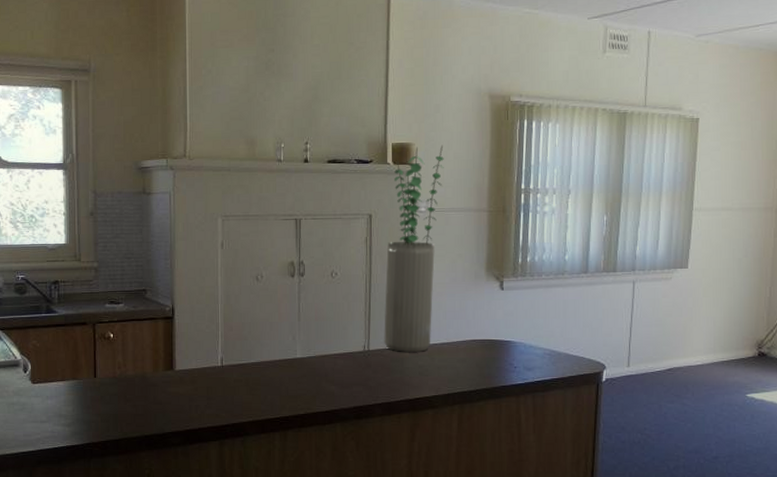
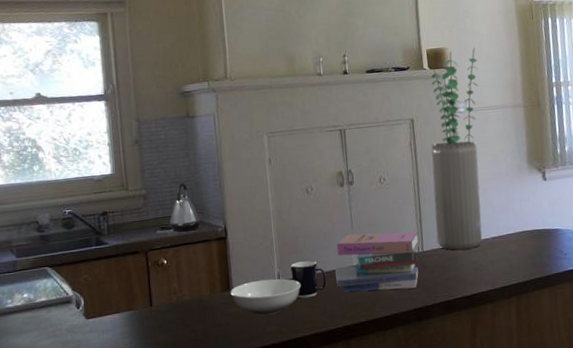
kettle: none [119,259,150,308] -> present [169,183,201,232]
bowl: none [173,362,244,398] -> present [230,278,301,316]
mug: none [234,348,270,385] -> present [290,260,327,299]
books: none [279,325,365,386] -> present [335,231,419,292]

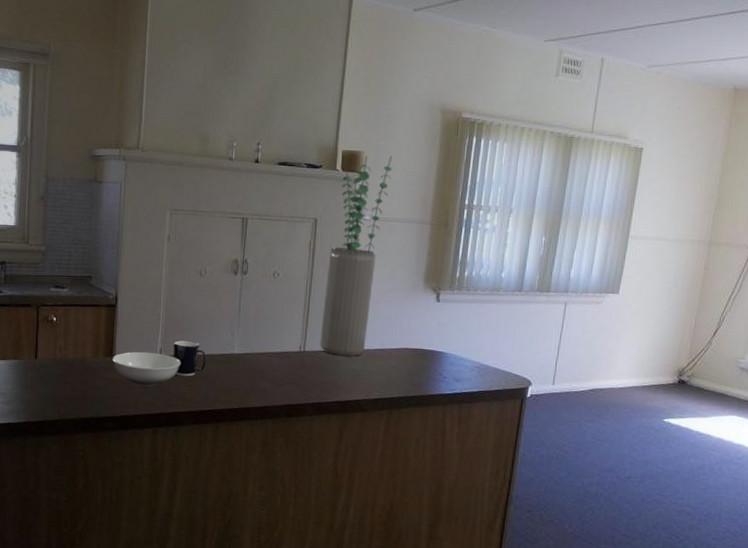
kettle: present [169,183,201,232] -> none [64,245,94,294]
books: present [335,231,419,292] -> none [215,321,302,385]

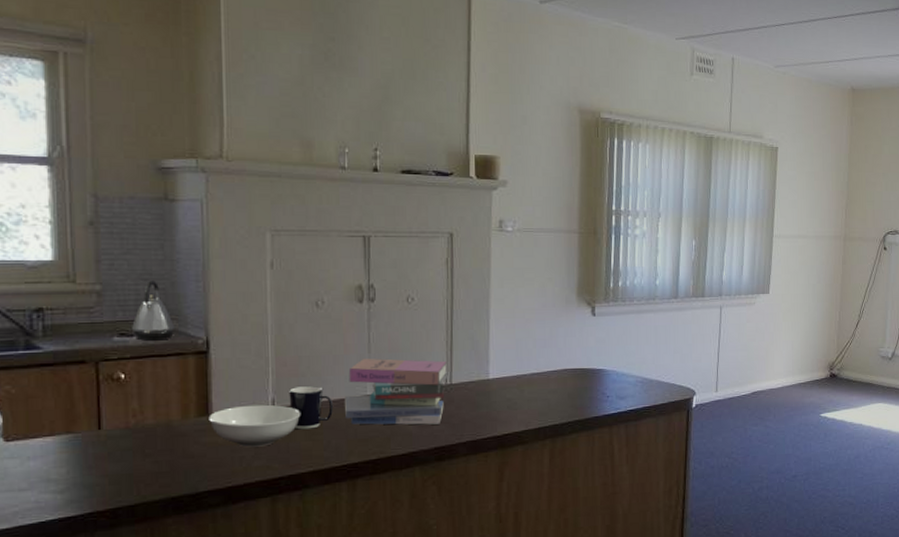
kettle: none [64,245,94,294] -> present [132,281,176,341]
books: none [215,321,302,385] -> present [345,358,447,425]
vase: present [320,155,392,356] -> none [468,160,532,385]

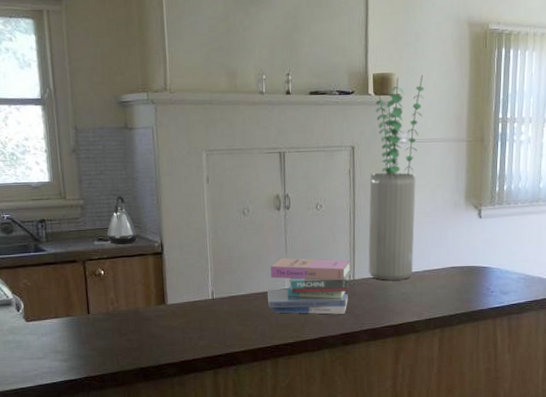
bowl: present [208,404,301,447] -> none [165,296,234,330]
mug: present [289,386,334,430] -> none [224,281,259,317]
vase: none [468,160,532,385] -> present [368,75,424,280]

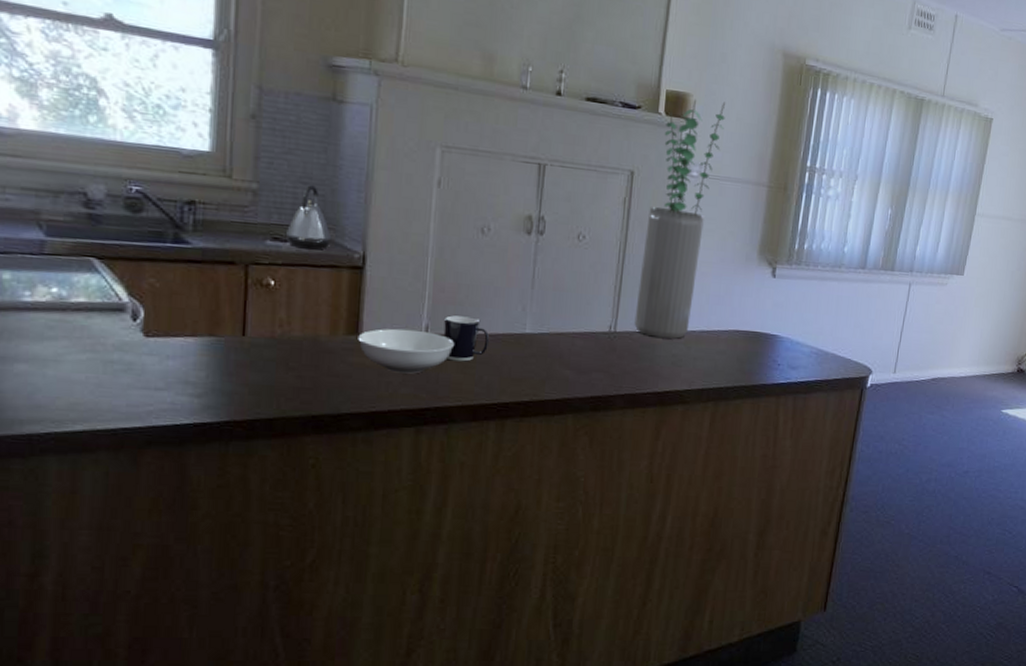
bowl: none [165,296,234,330] -> present [358,328,455,374]
mug: none [224,281,259,317] -> present [443,315,490,362]
books: present [268,257,350,315] -> none [501,293,613,373]

